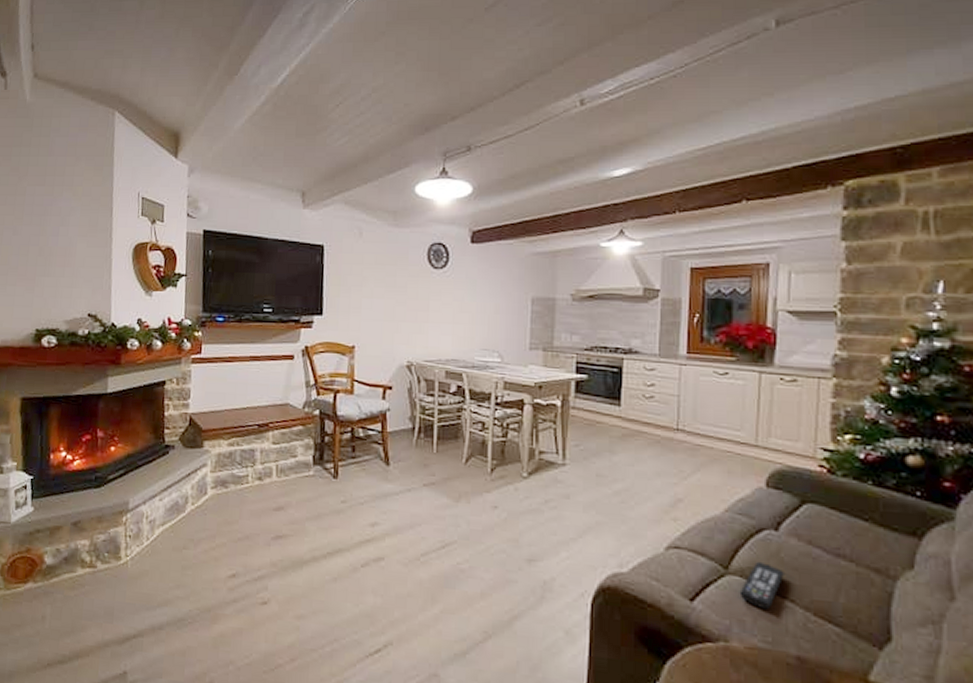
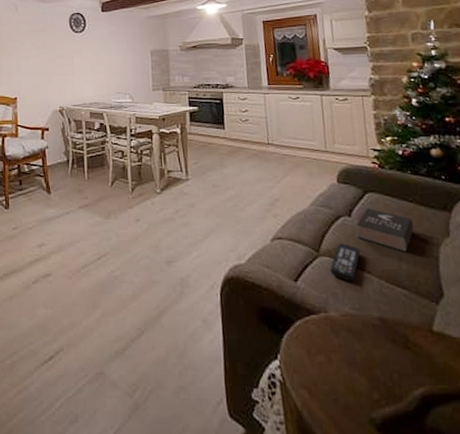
book: none [784,522,864,583] -> present [356,207,414,252]

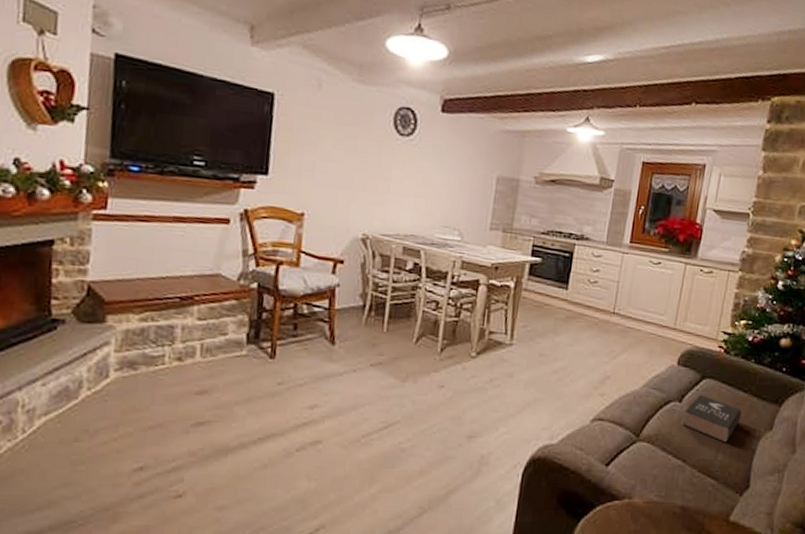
remote control: present [330,242,361,282] -> none [645,428,682,470]

